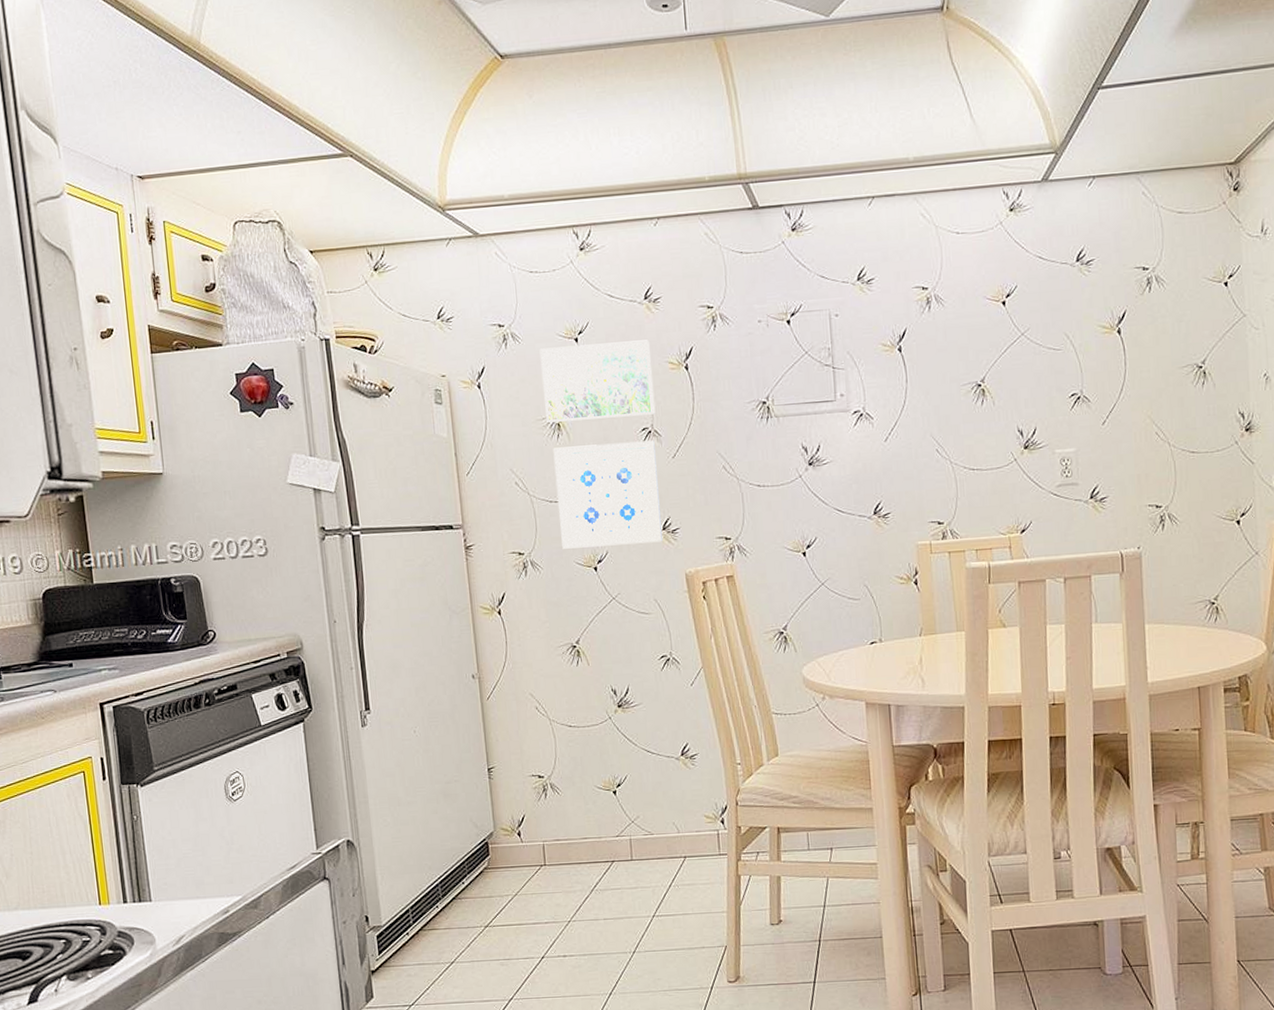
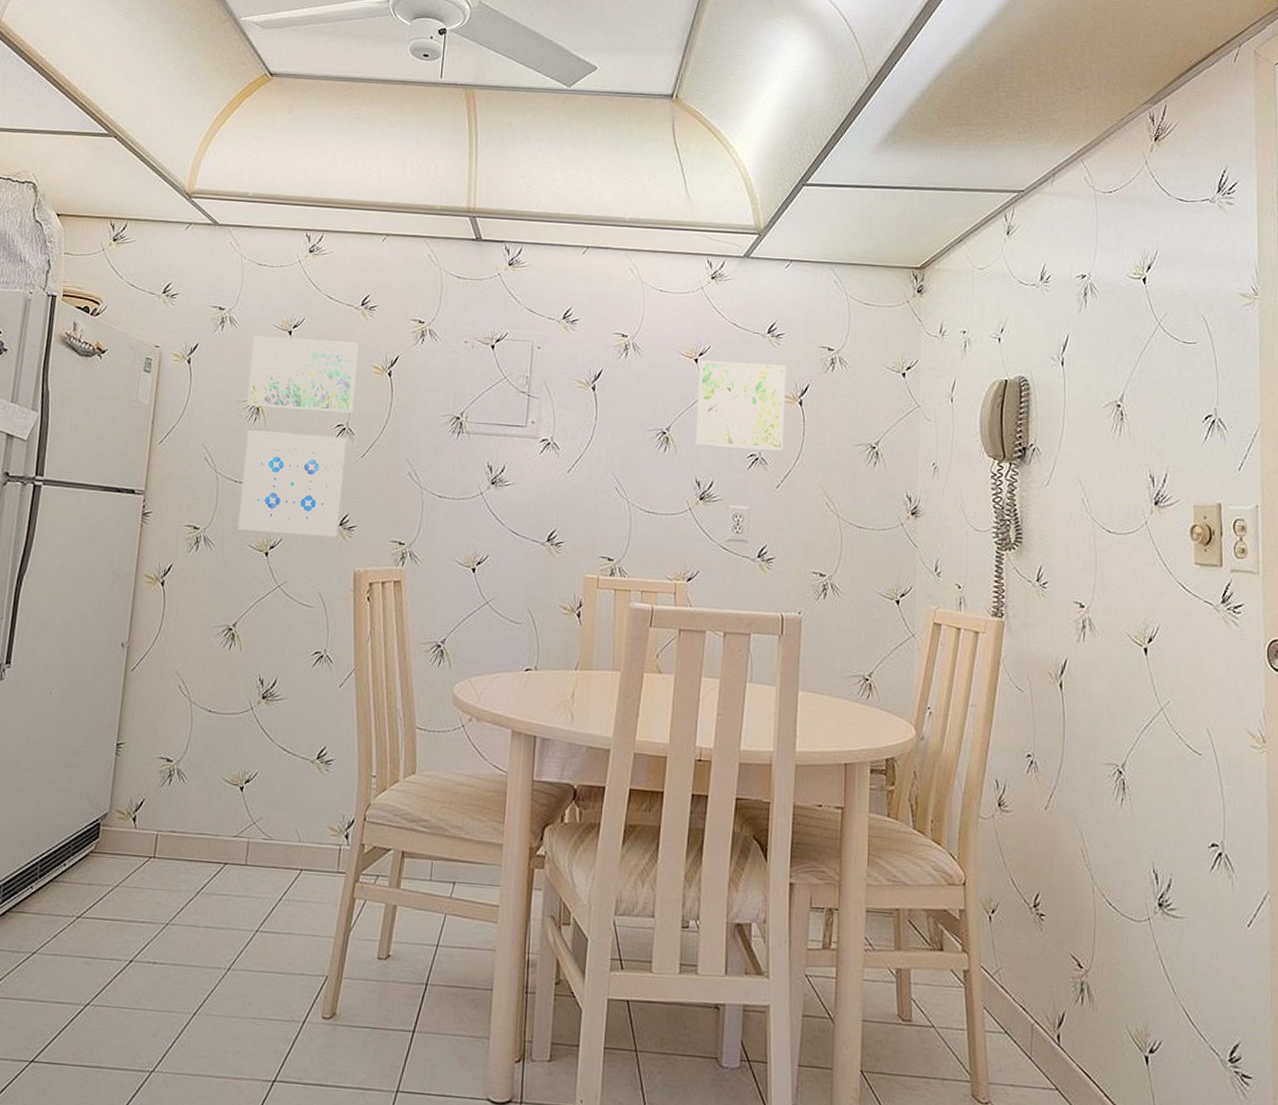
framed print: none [1008,293,1106,393] -> present [696,360,787,451]

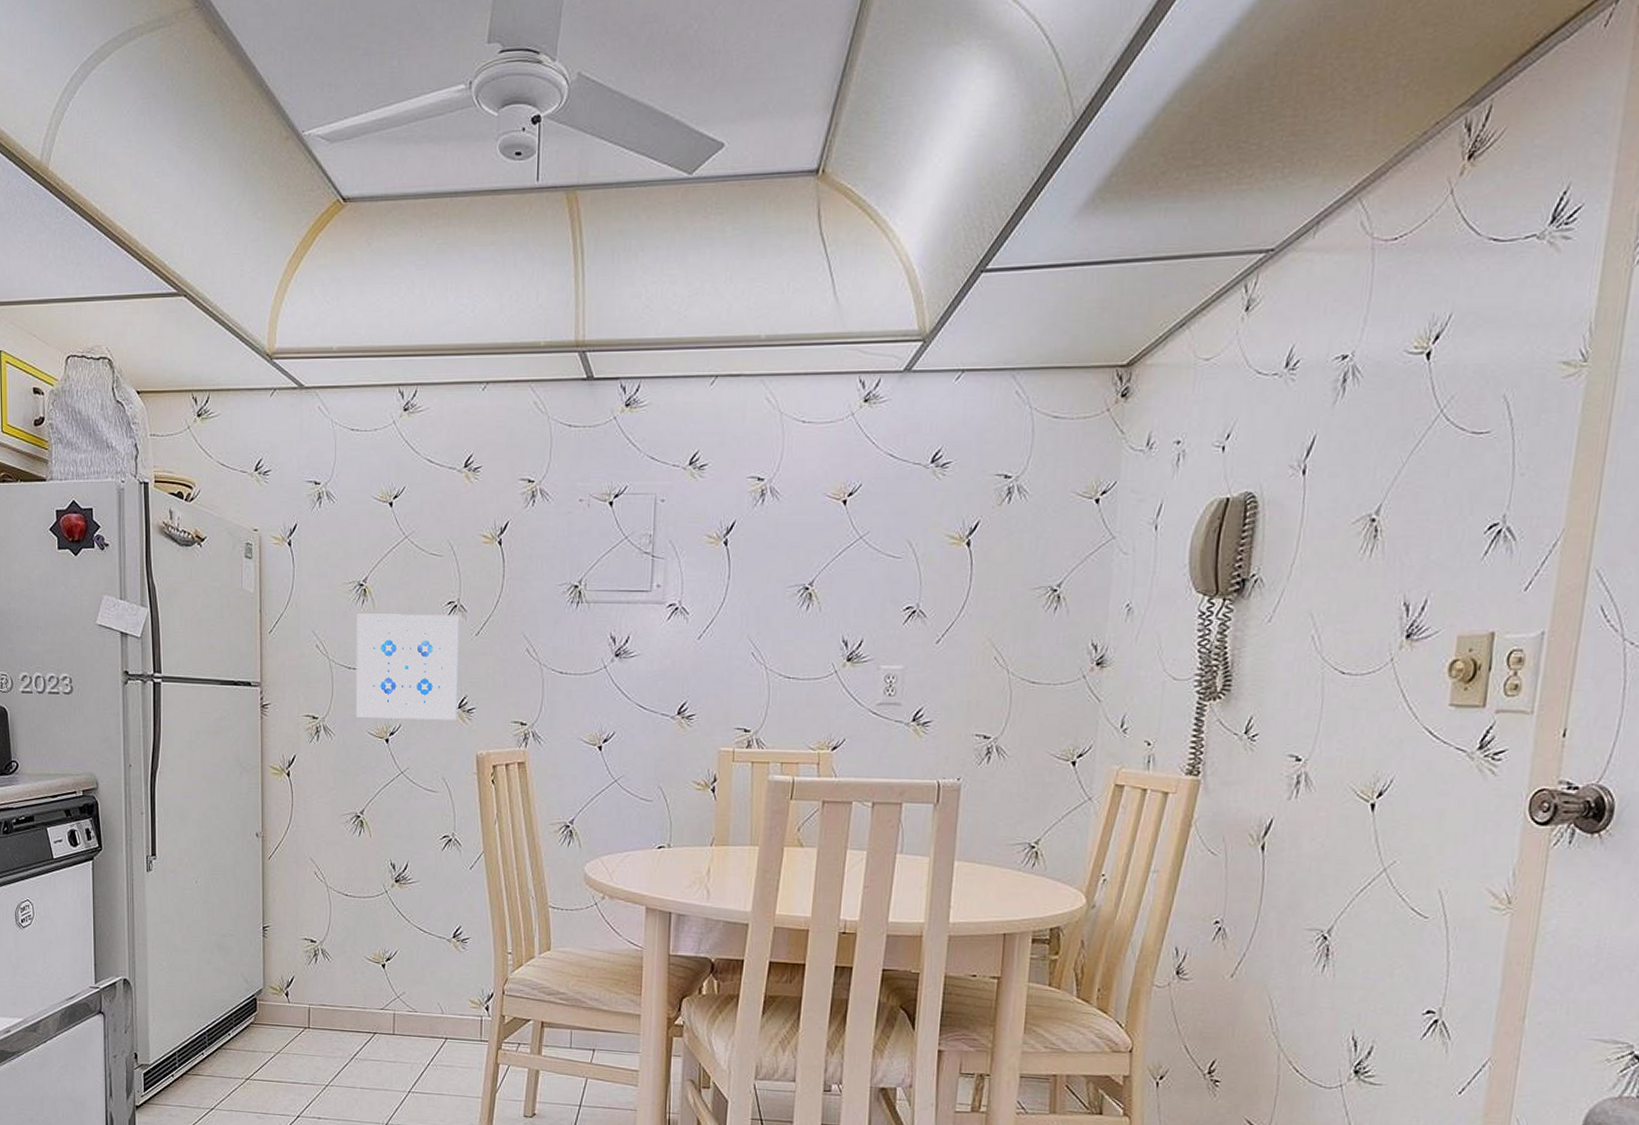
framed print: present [247,335,359,413] -> none [352,510,465,588]
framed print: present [696,360,787,451] -> none [843,500,953,601]

